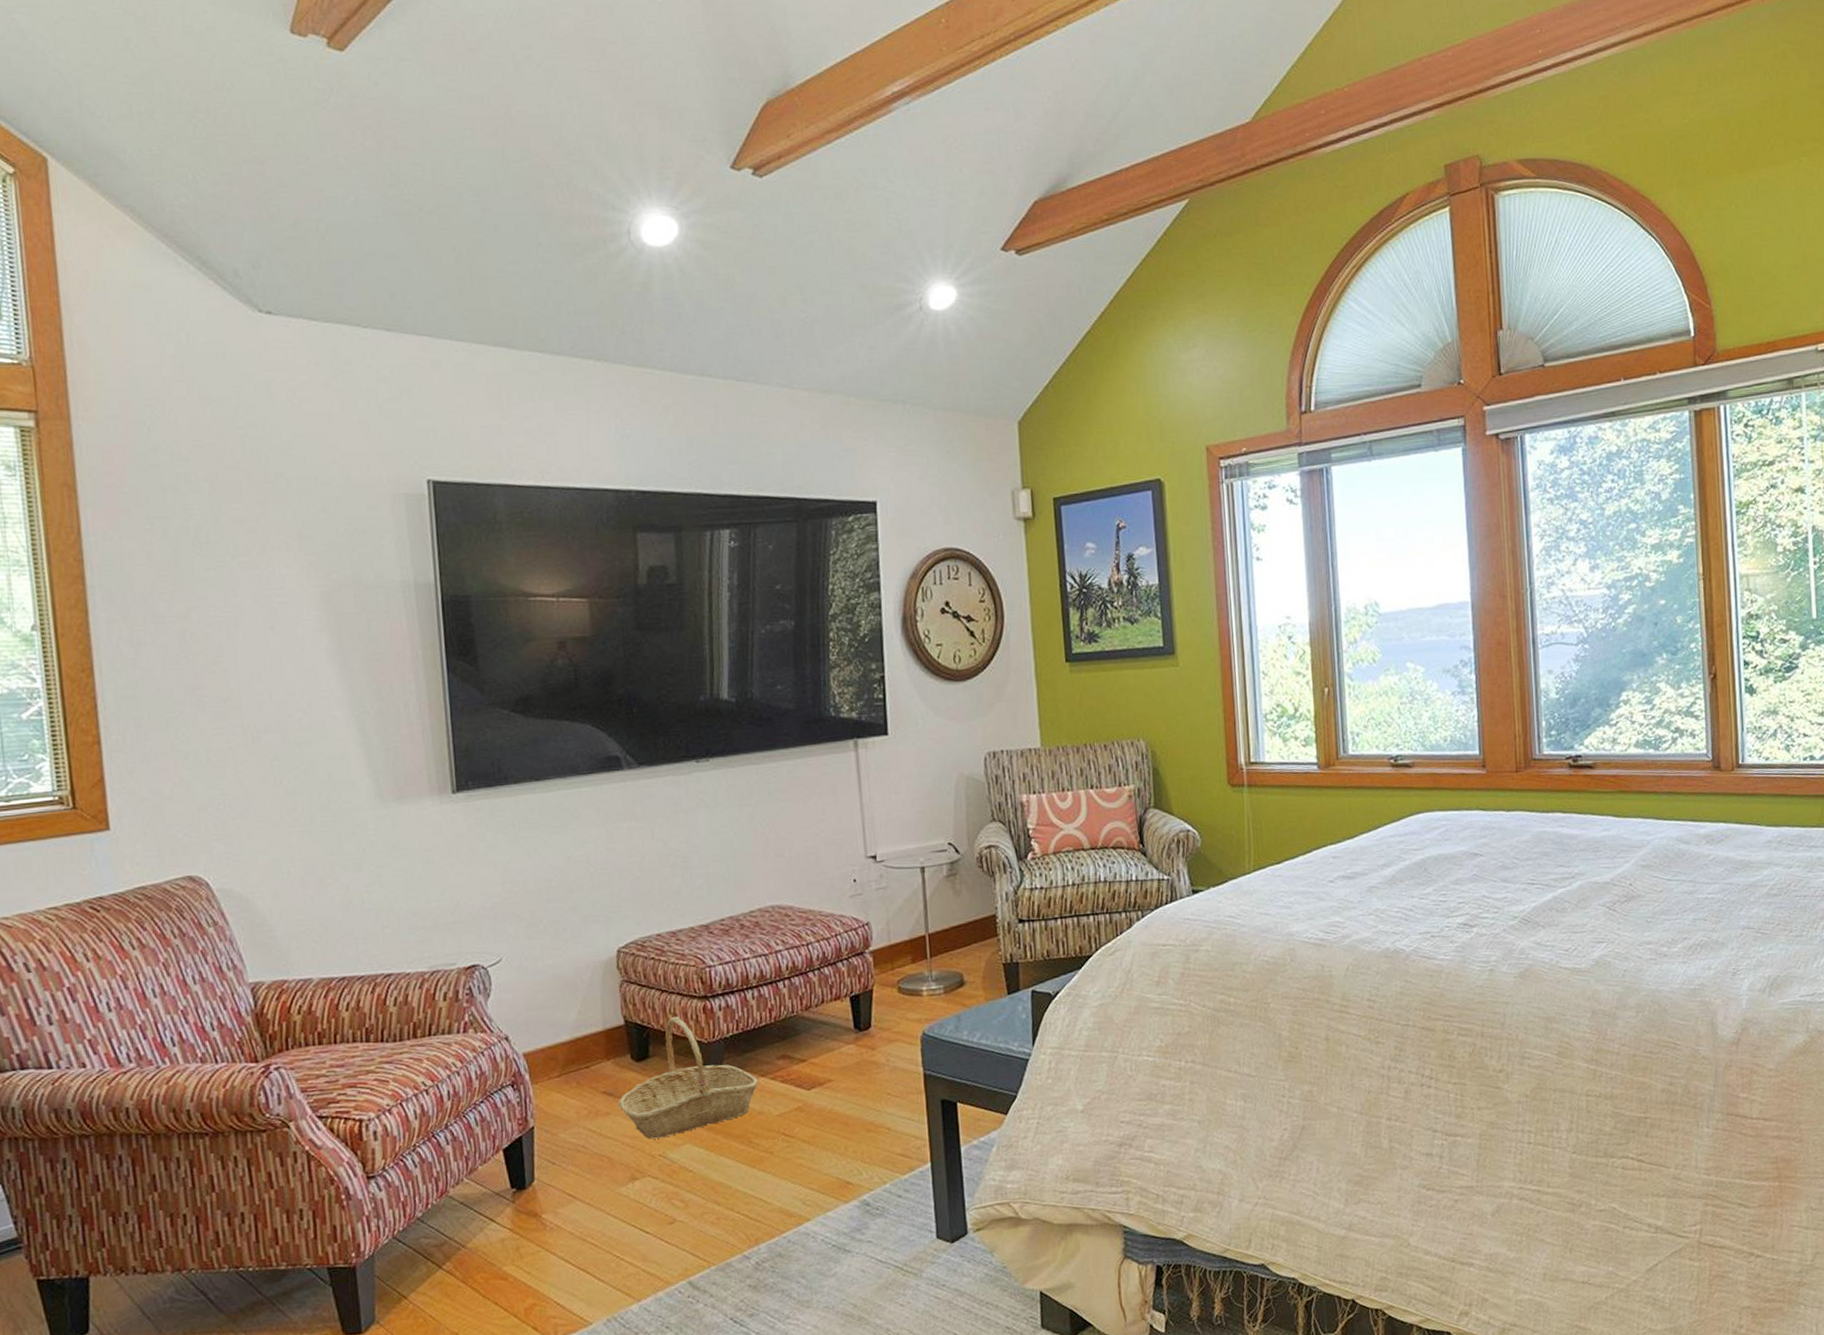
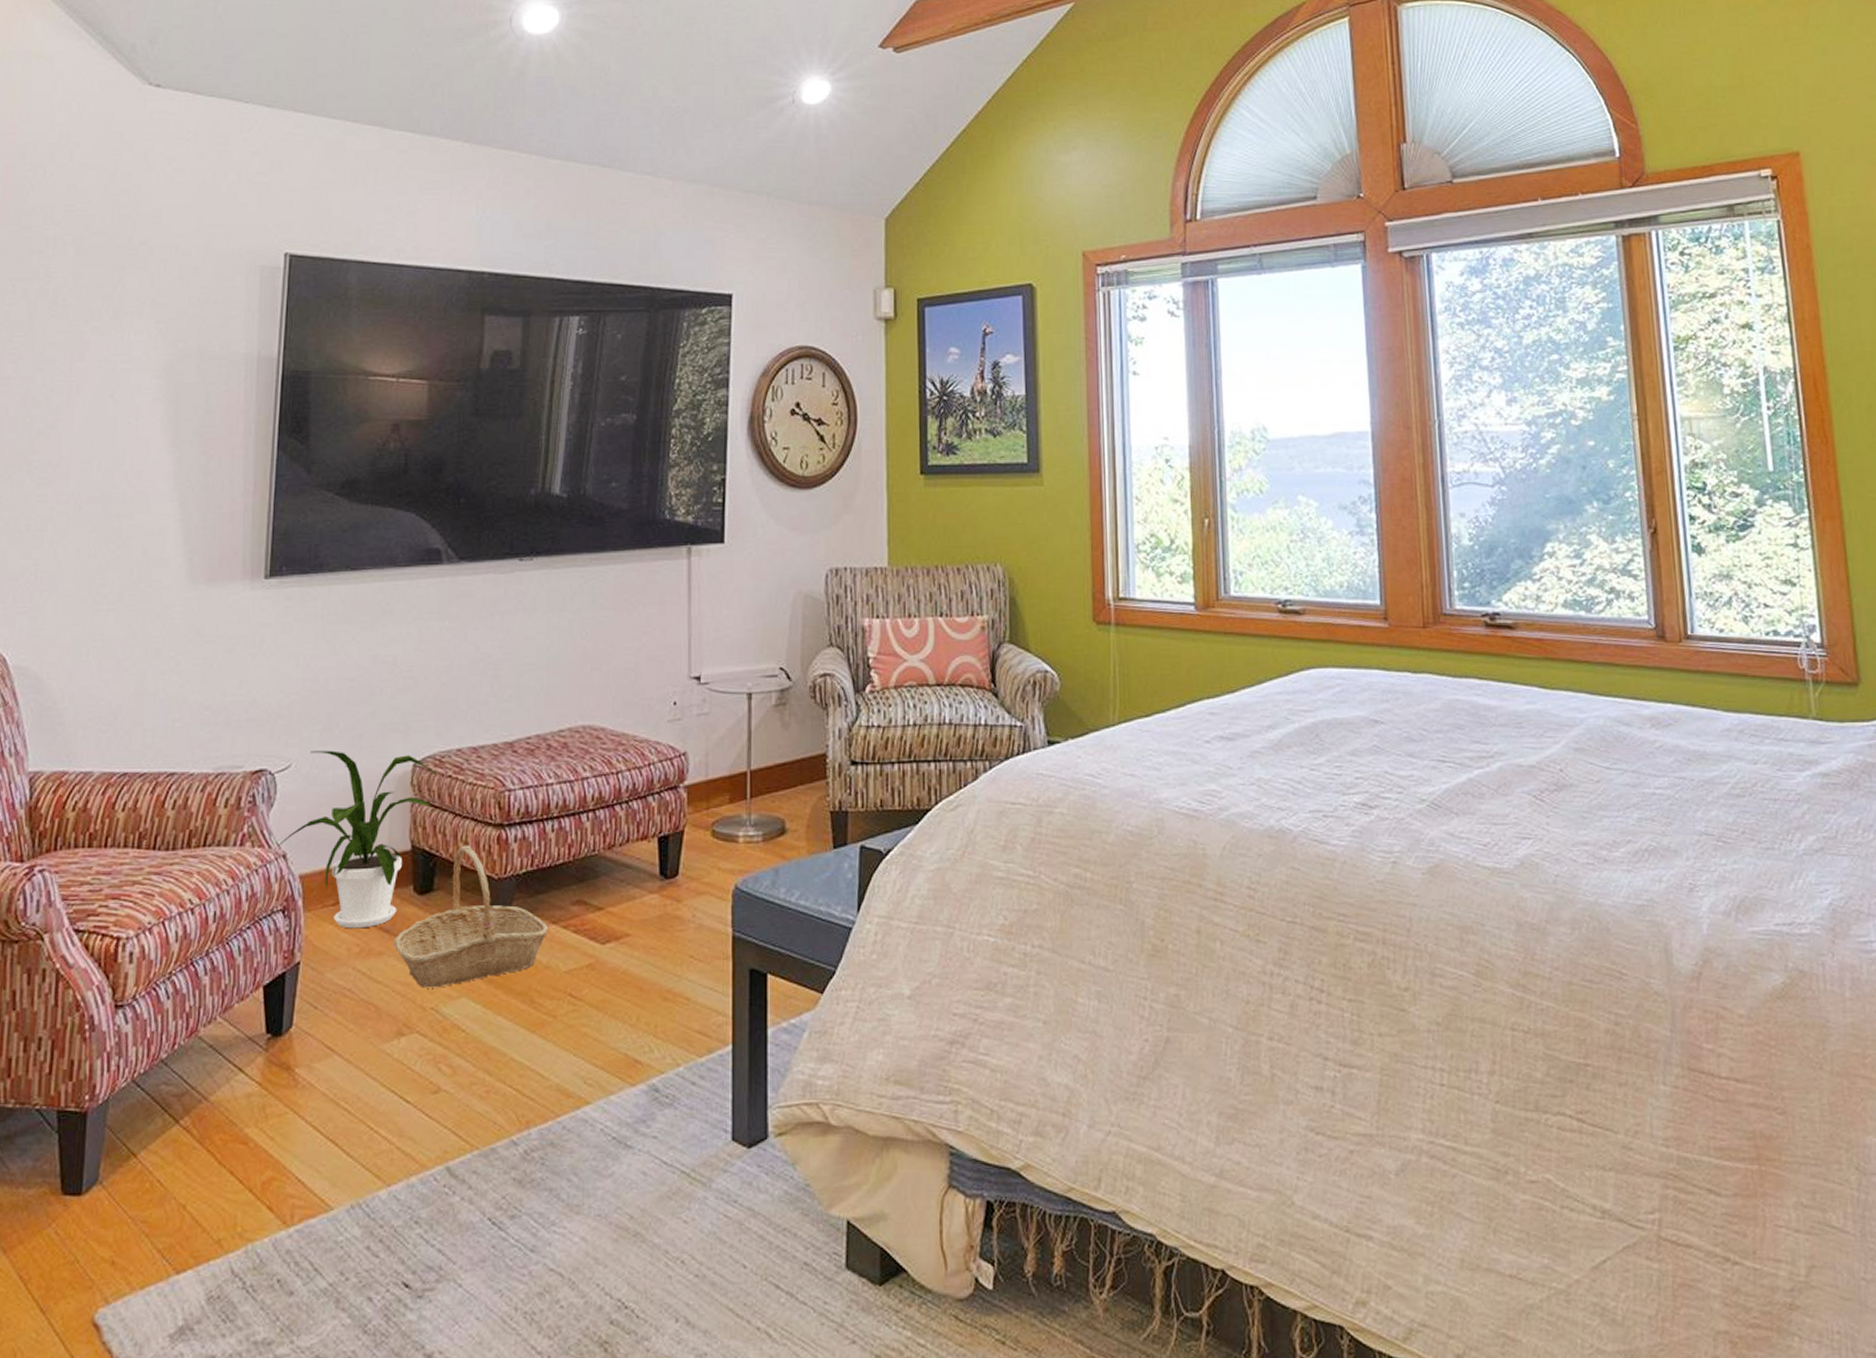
house plant: none [500,942,642,1095] -> present [278,750,438,929]

